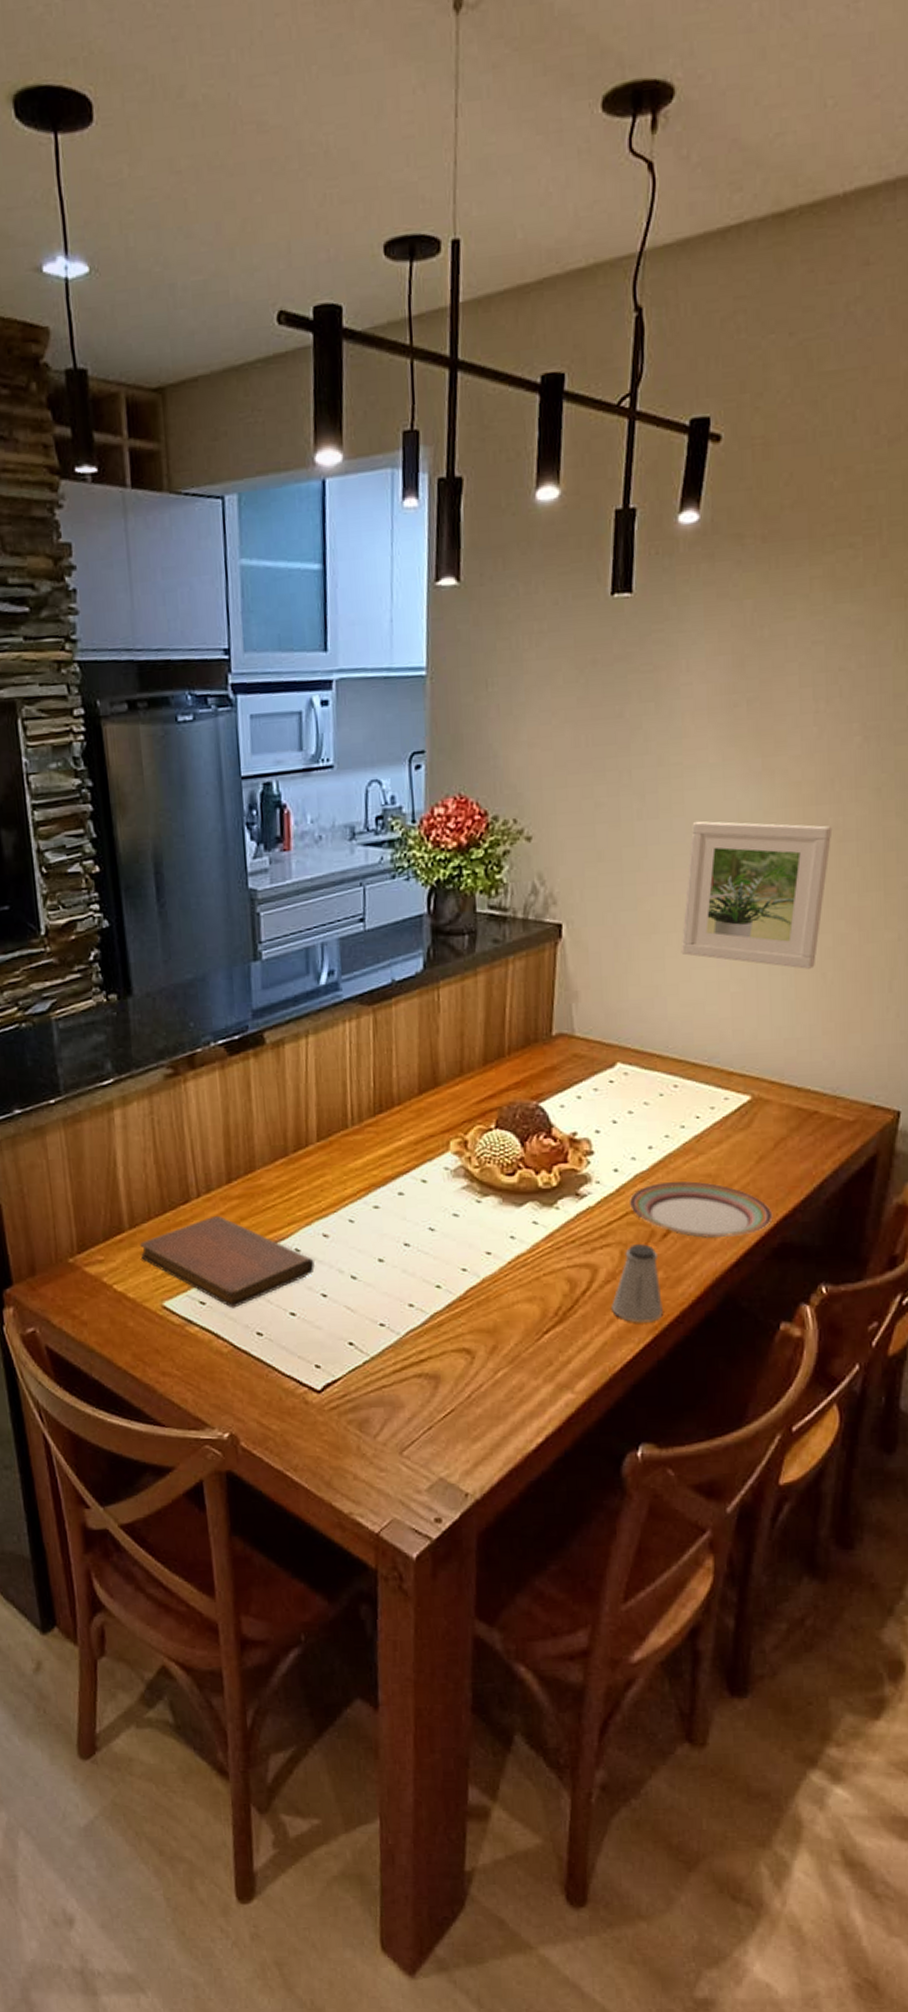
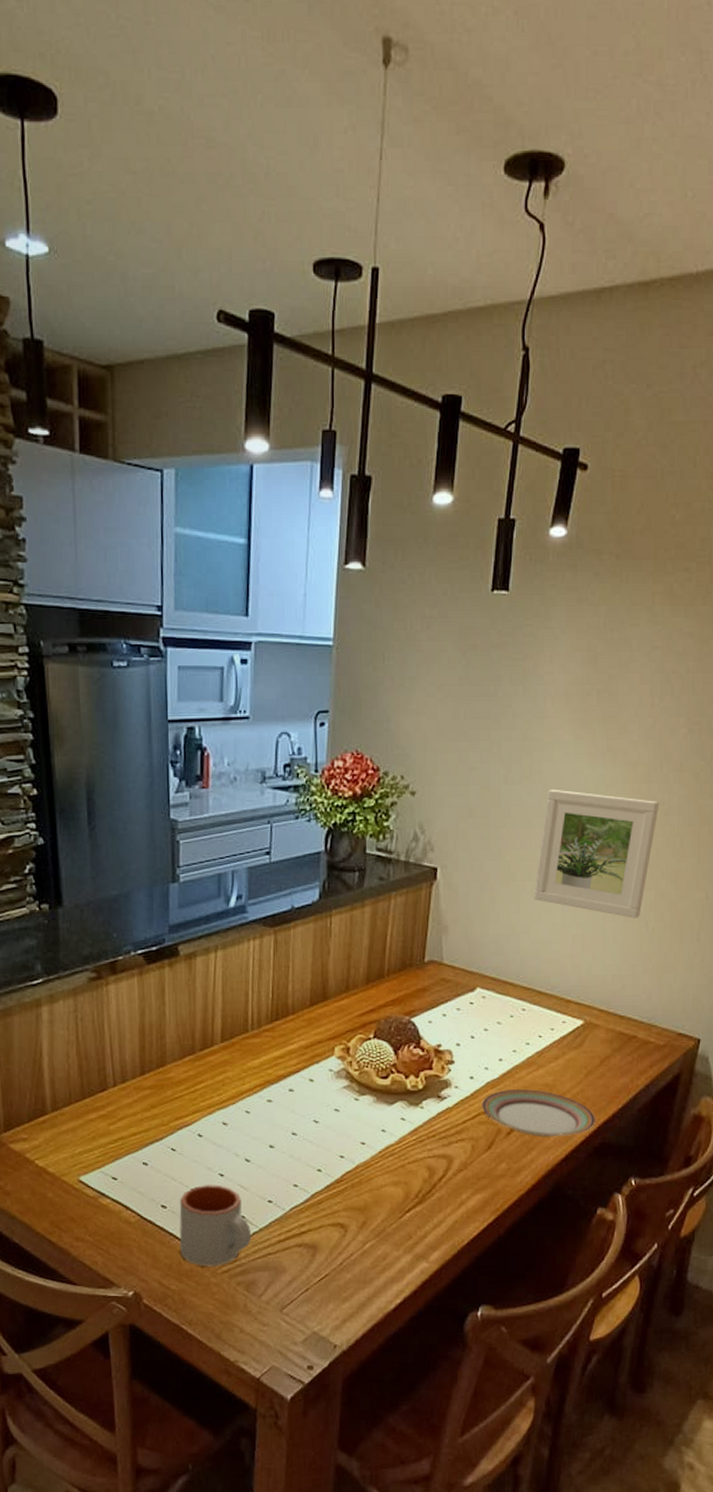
notebook: present [140,1215,315,1308] -> none [61,1103,214,1184]
mug: none [276,1306,363,1403] -> present [179,1184,252,1267]
saltshaker: present [612,1244,663,1323] -> none [463,1140,504,1205]

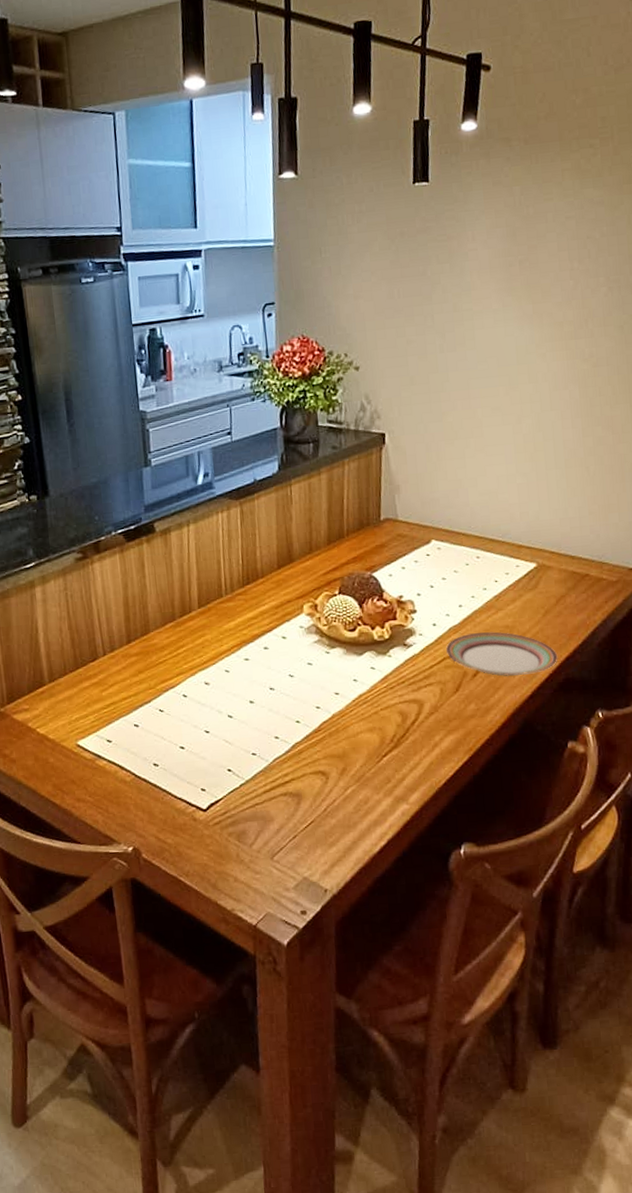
mug: present [179,1184,252,1267] -> none [169,741,239,820]
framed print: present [533,789,660,918] -> none [477,352,589,465]

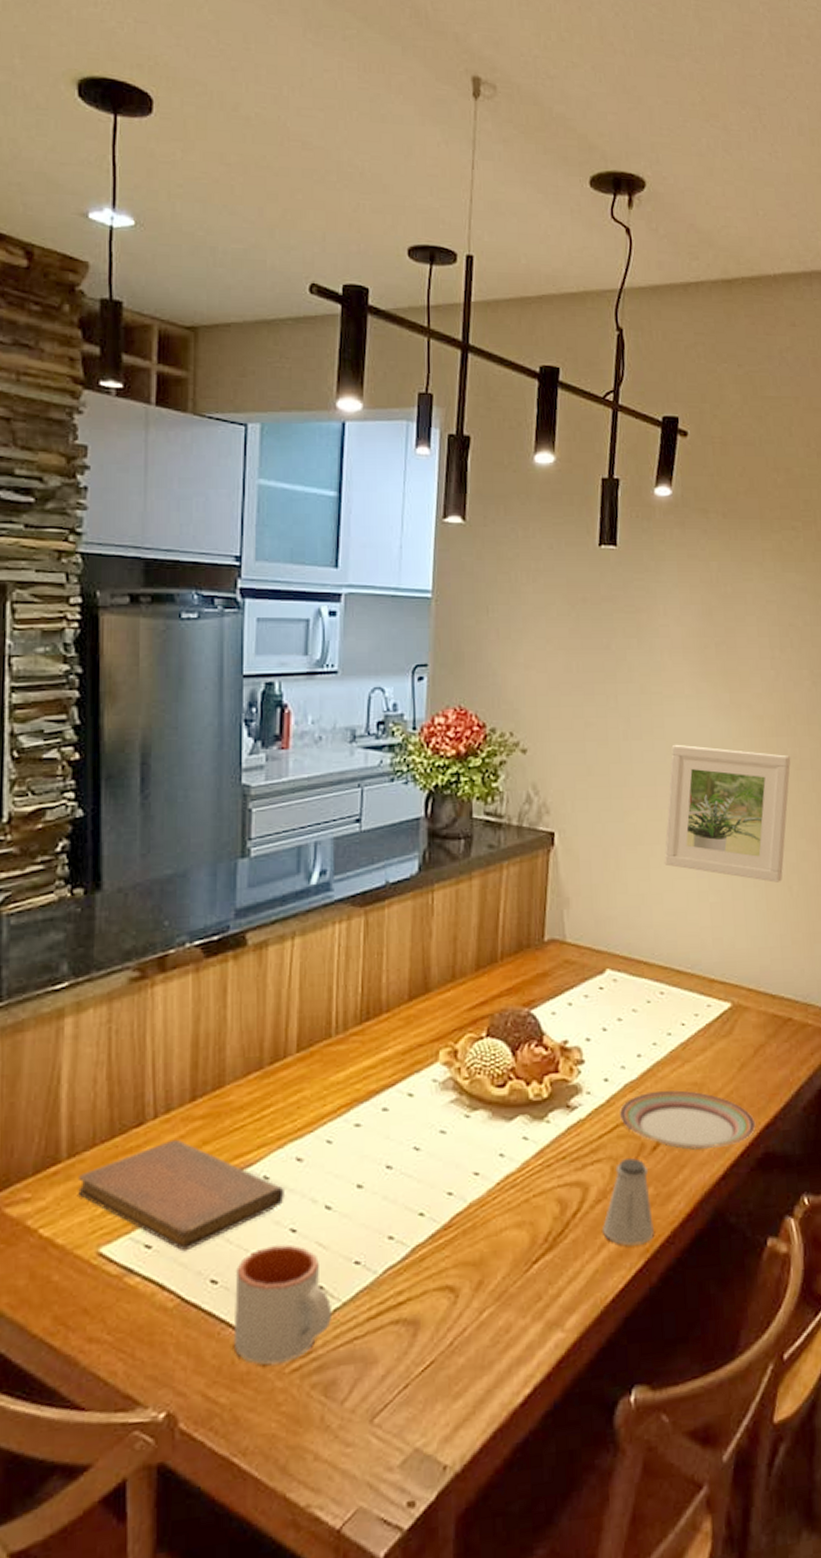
notebook: none [58,669,199,745] -> present [78,1139,284,1252]
mug: none [169,741,239,820] -> present [233,1244,333,1365]
saltshaker: none [435,682,476,746] -> present [603,1158,654,1246]
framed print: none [477,352,589,465] -> present [664,744,791,883]

